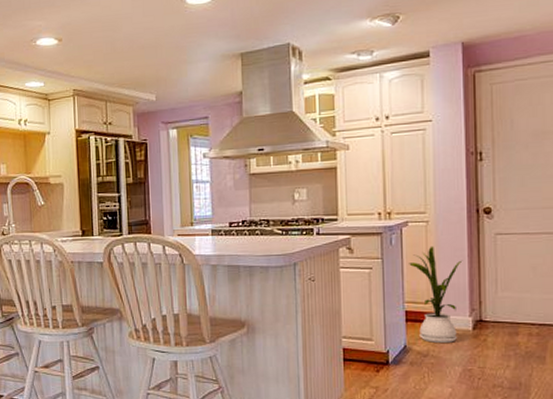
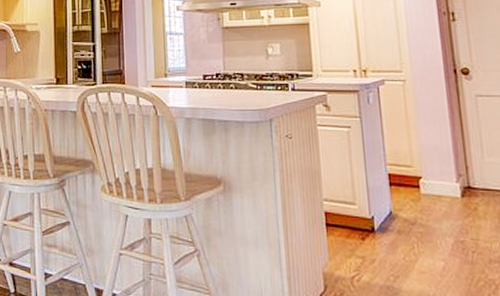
house plant: present [409,246,463,343] -> none [388,106,445,210]

